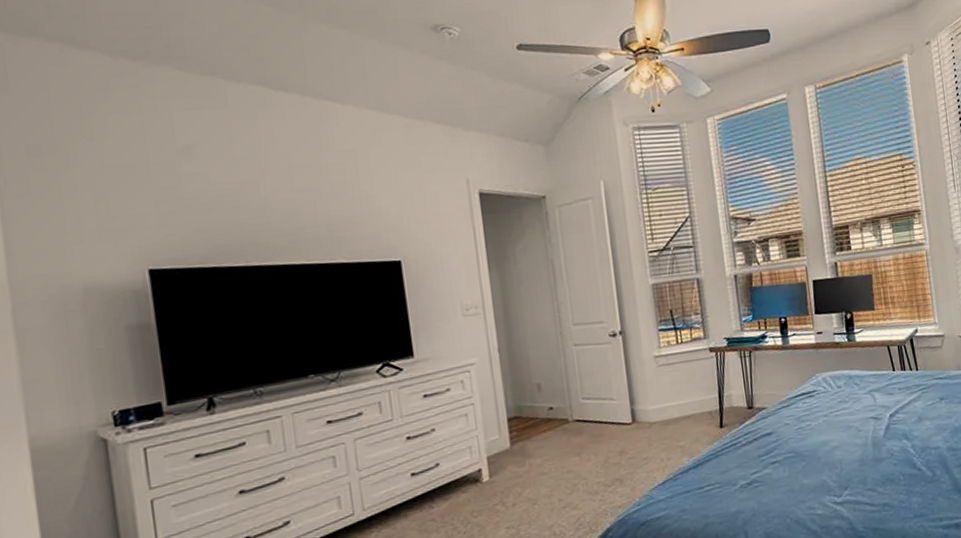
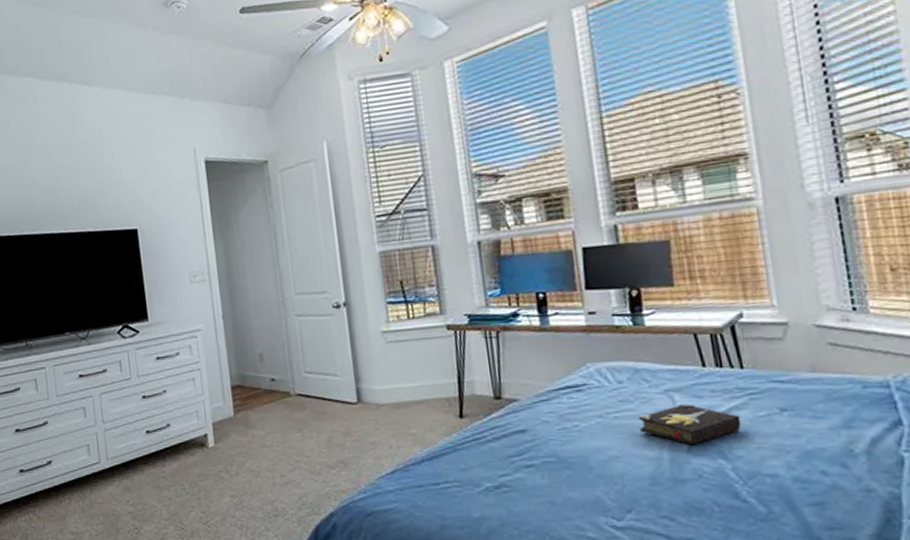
hardback book: none [852,399,917,432] -> present [638,403,742,446]

